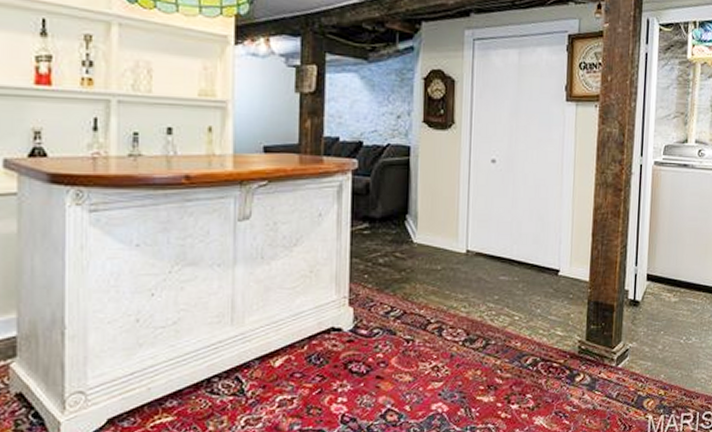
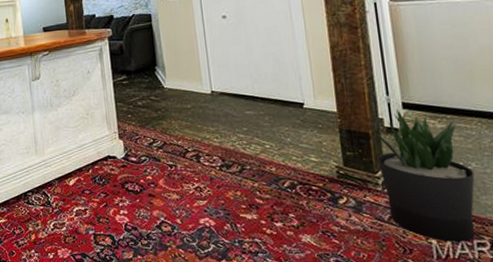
planter: none [616,280,693,417] -> present [372,109,475,242]

